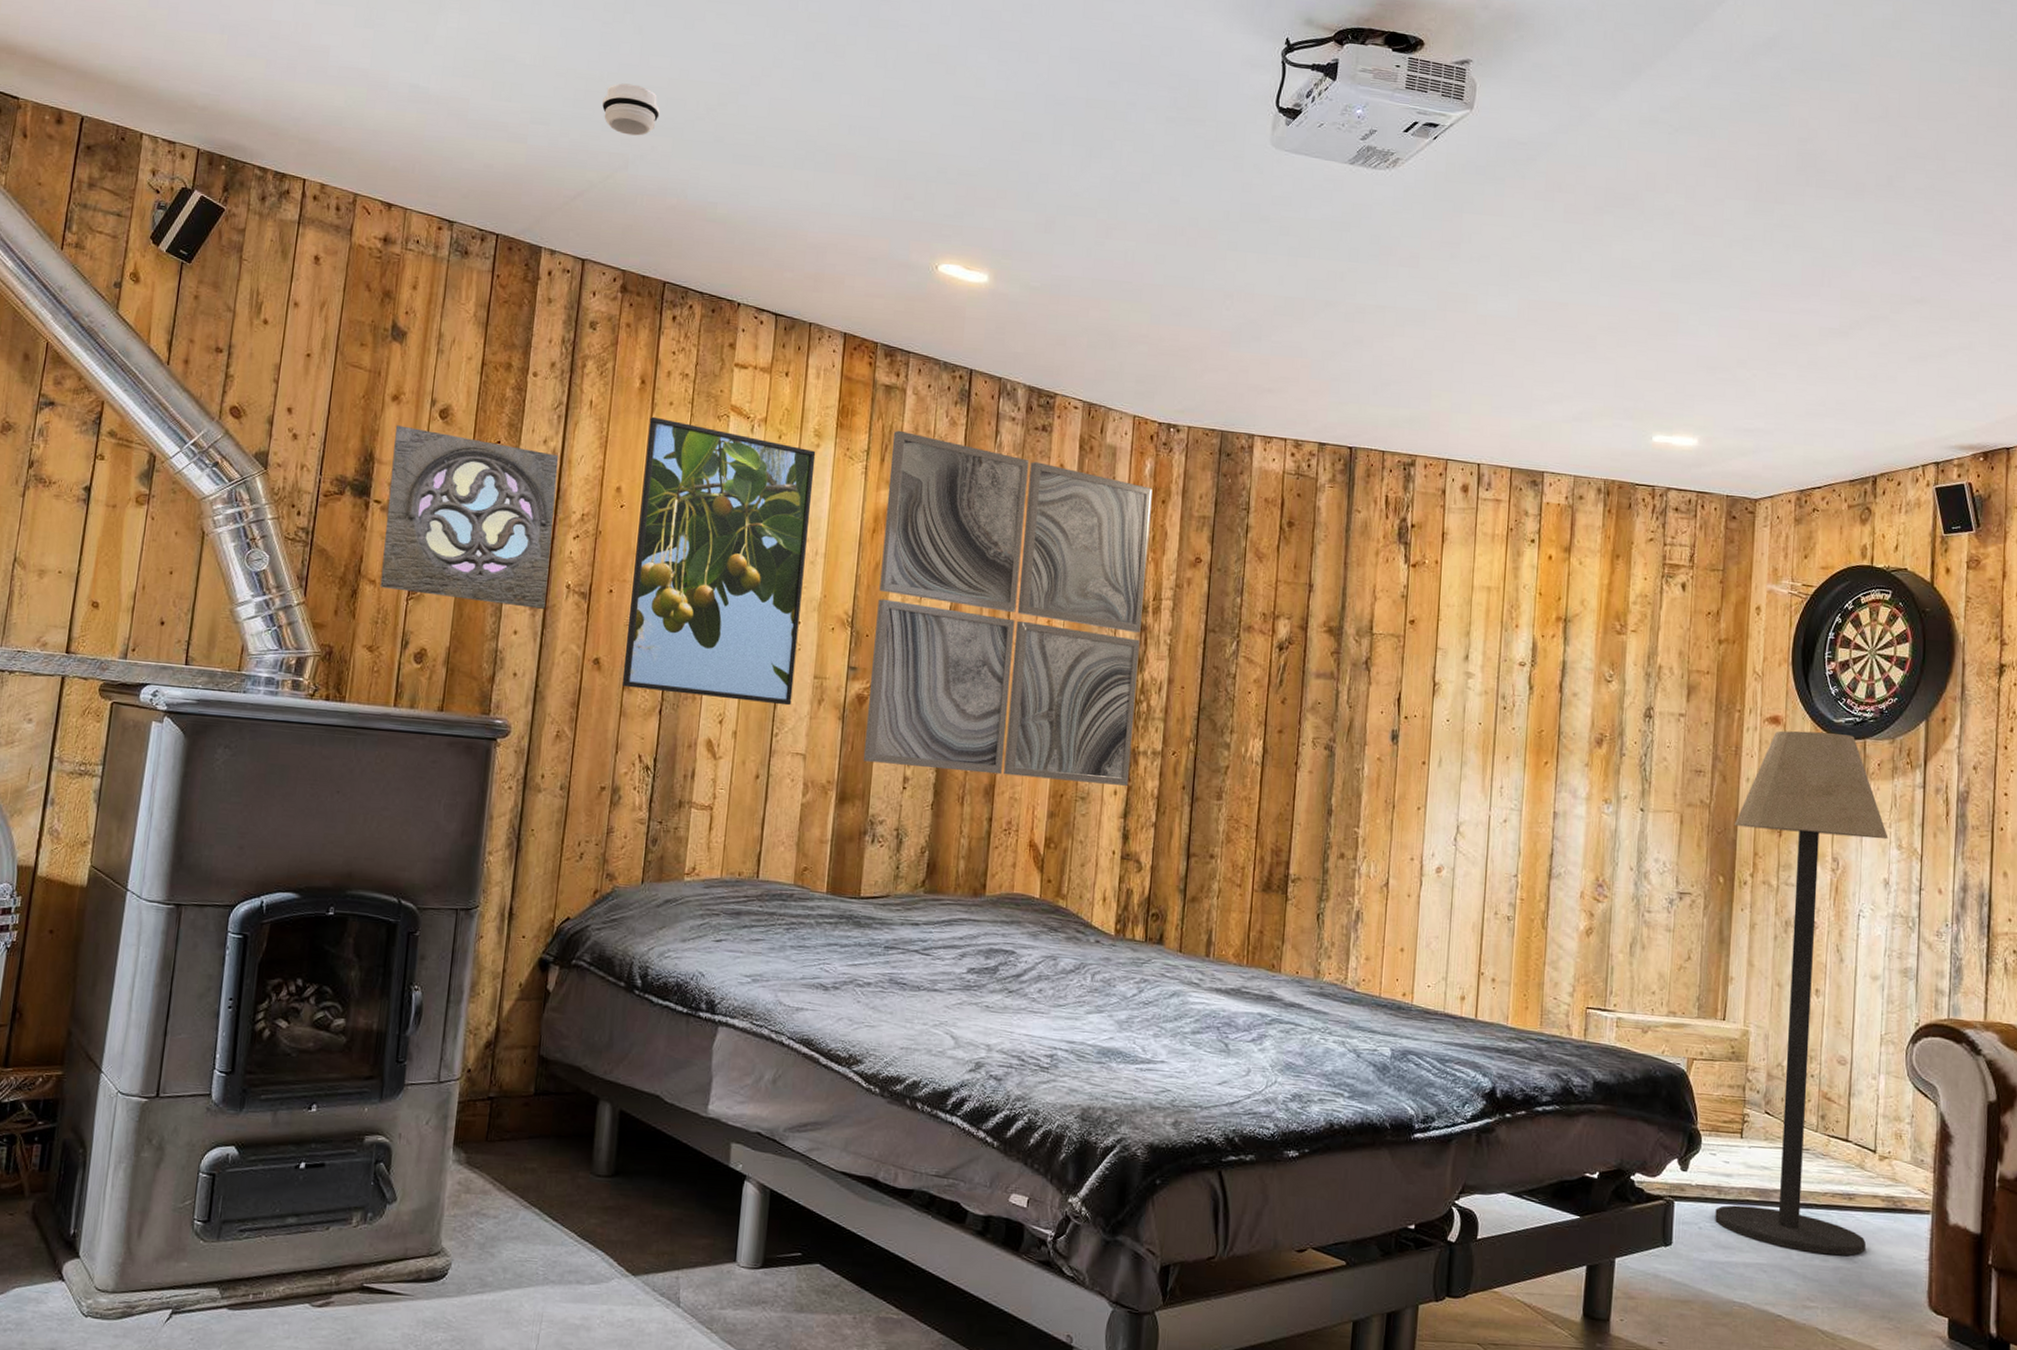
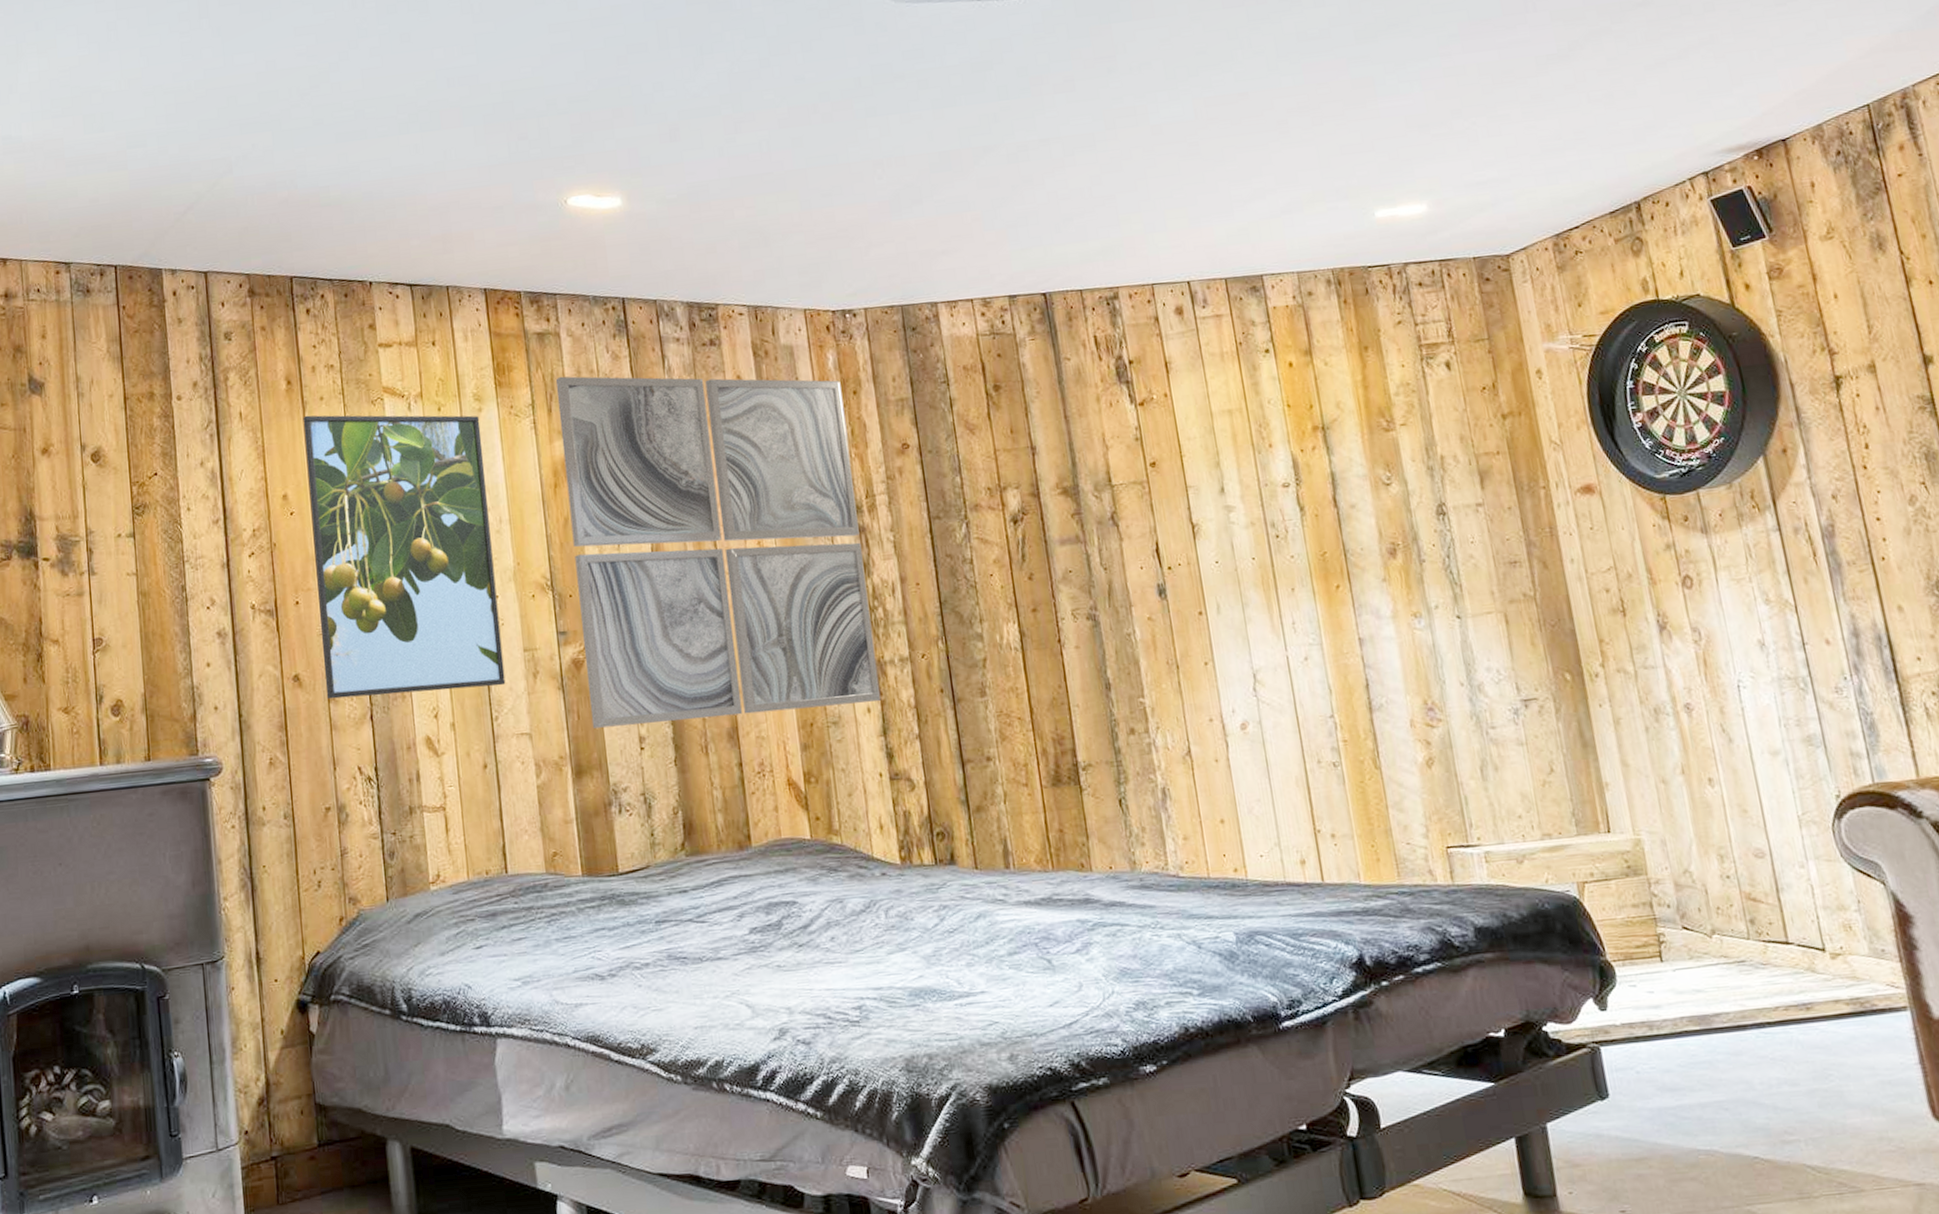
wall ornament: present [380,425,559,609] -> none [51,474,235,646]
smoke detector: present [602,83,660,136] -> none [195,86,254,139]
floor lamp: present [1715,730,1889,1256] -> none [1567,489,1841,1079]

